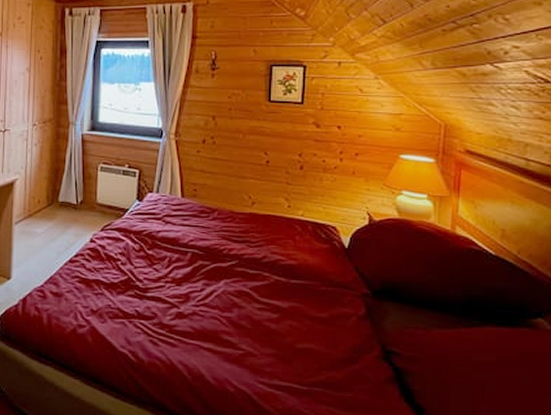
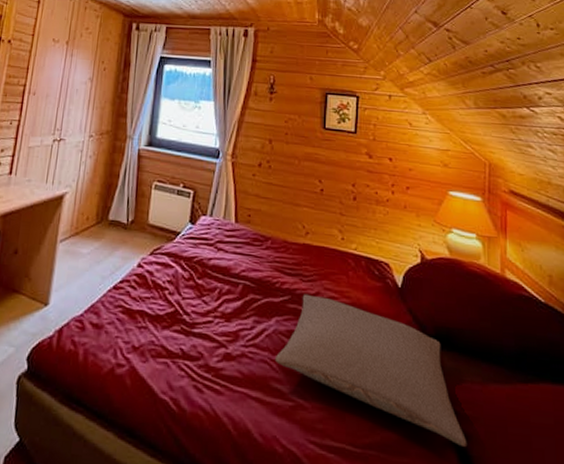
pillow: none [224,258,409,382] -> present [274,294,468,447]

